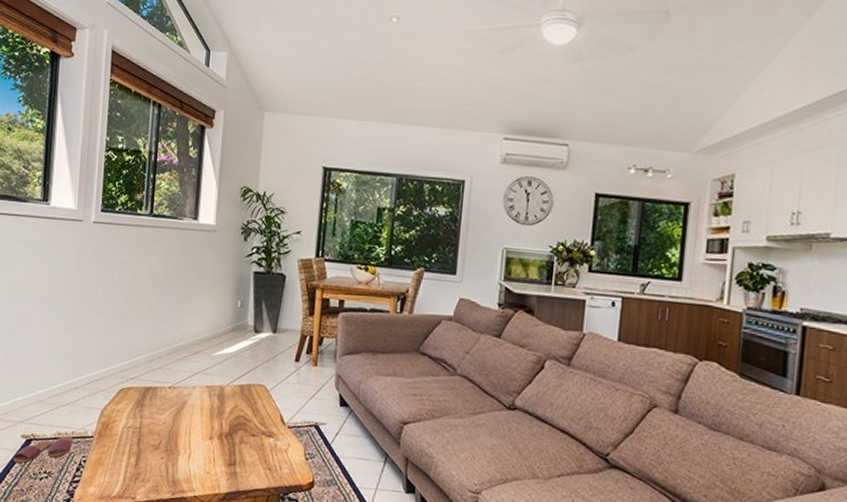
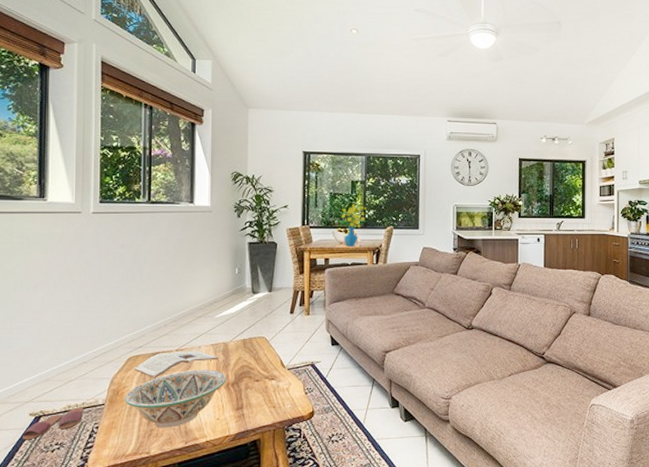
decorative bowl: none [113,412,220,474] -> present [124,369,226,428]
magazine: none [124,388,213,416] -> present [133,350,218,379]
bouquet: none [356,236,394,289] -> present [336,203,367,247]

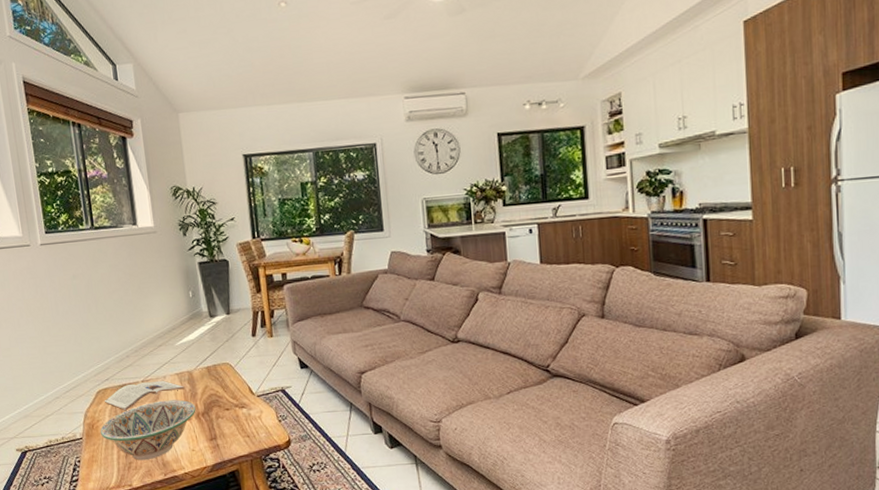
slippers: present [23,407,84,440] -> none [14,441,64,475]
bouquet: present [336,203,367,247] -> none [289,207,323,258]

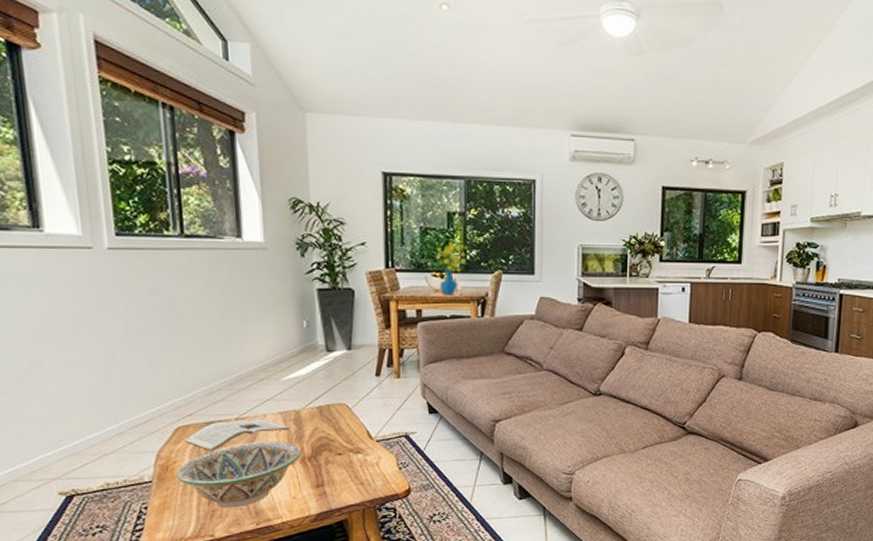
bouquet: none [289,207,323,258] -> present [429,241,468,295]

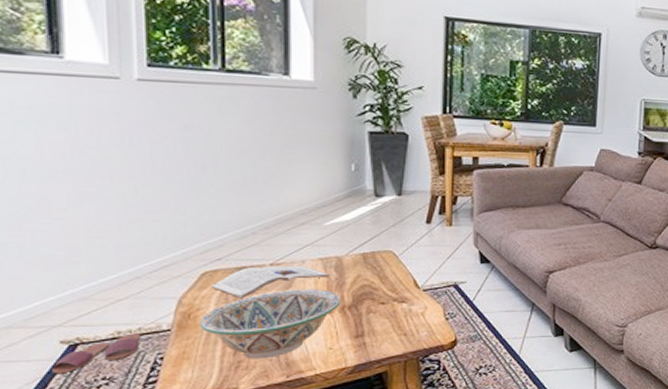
slippers: none [54,485,127,523] -> present [52,333,141,374]
bouquet: present [429,241,468,295] -> none [489,90,530,144]

